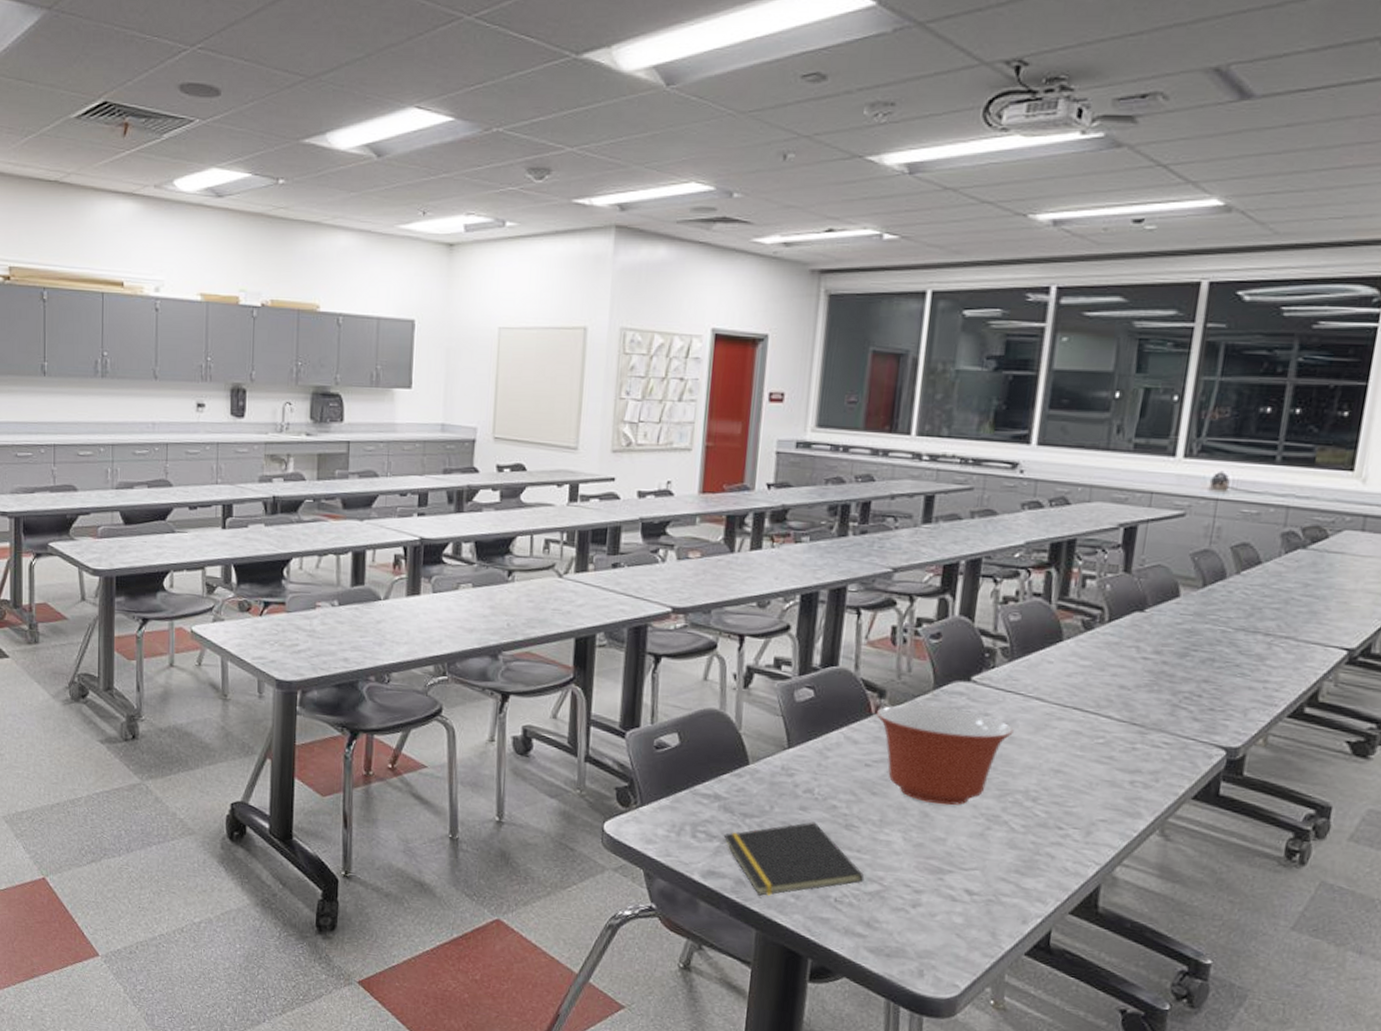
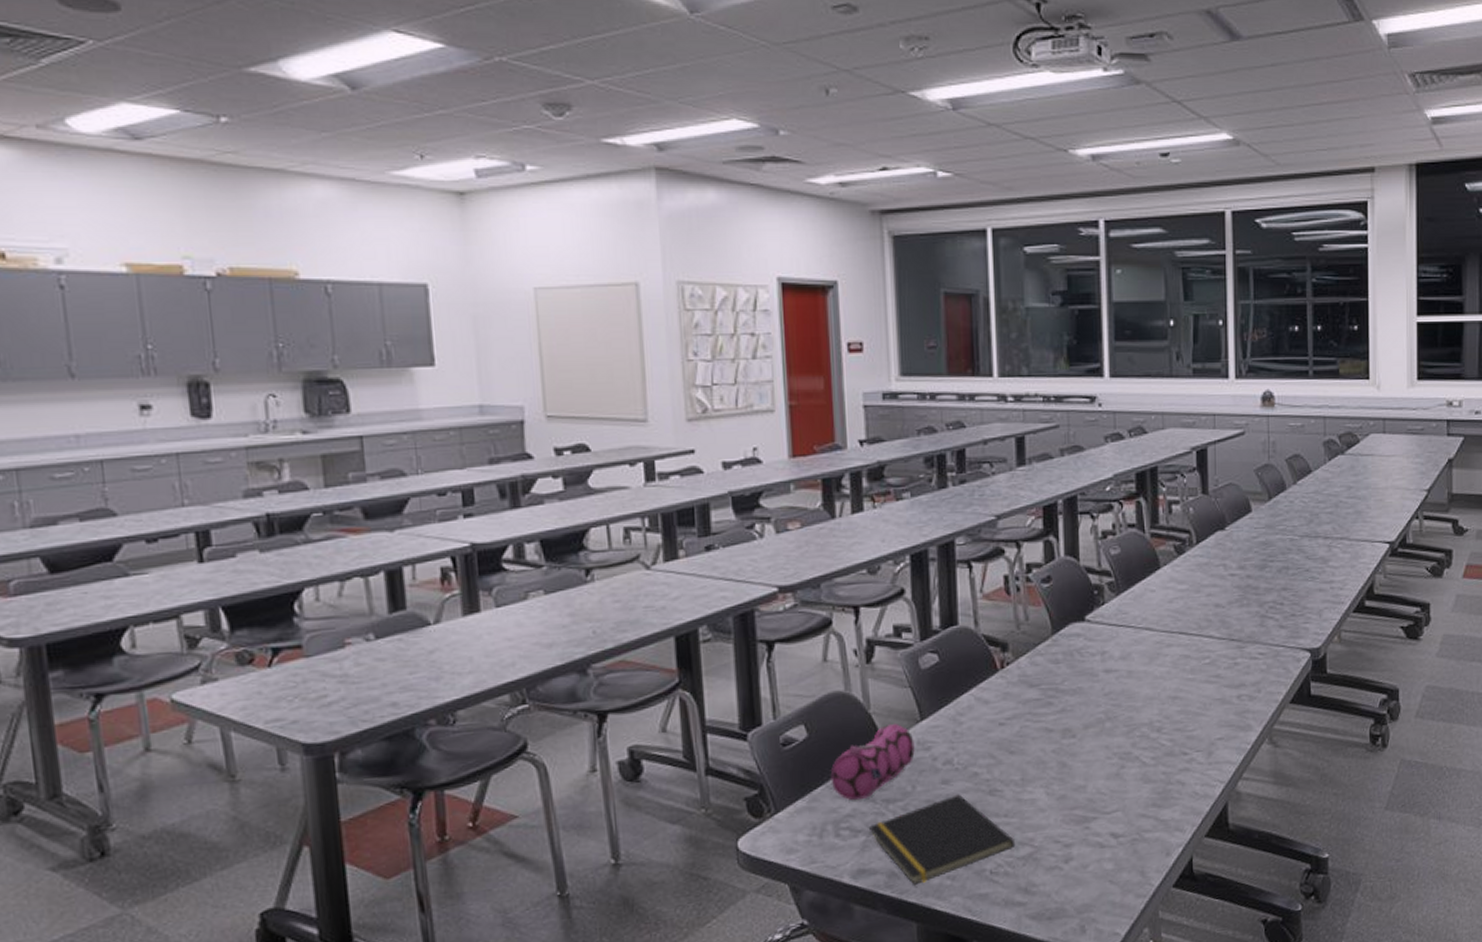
pencil case: none [694,746,779,810] -> present [830,723,915,801]
mixing bowl: present [875,705,1014,806] -> none [1001,651,1131,752]

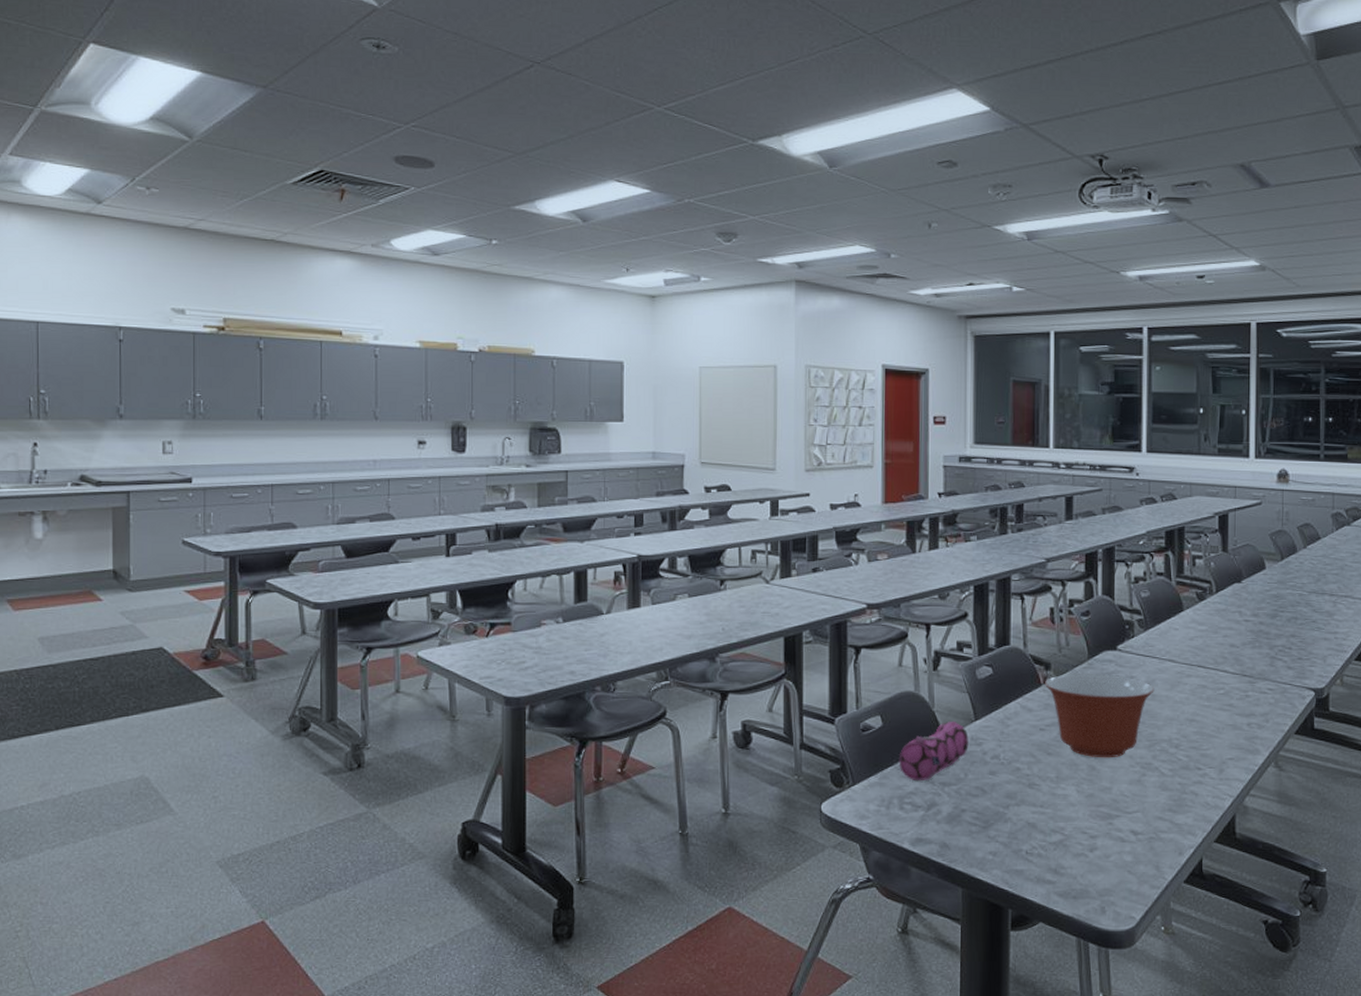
notepad: present [868,794,1016,885] -> none [927,784,1049,856]
mixing bowl: none [1001,651,1131,752] -> present [1044,674,1154,758]

